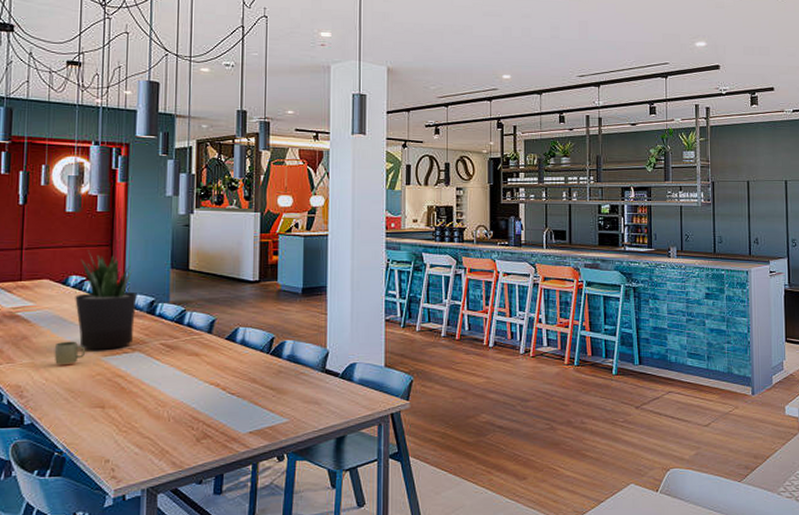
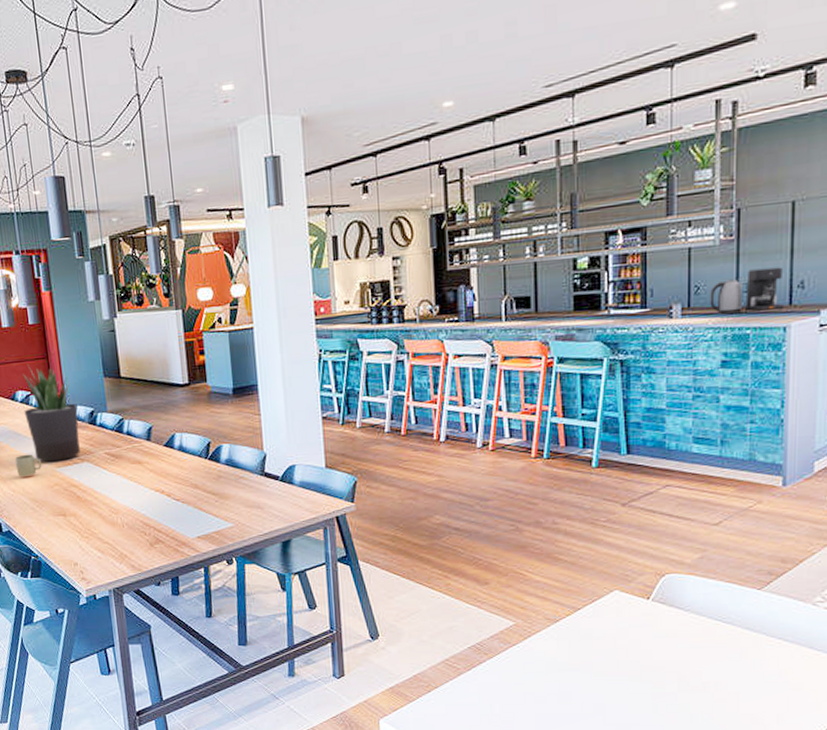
kettle: none [696,232,719,257] -> present [710,279,744,314]
coffee maker: none [719,226,746,259] -> present [743,267,785,312]

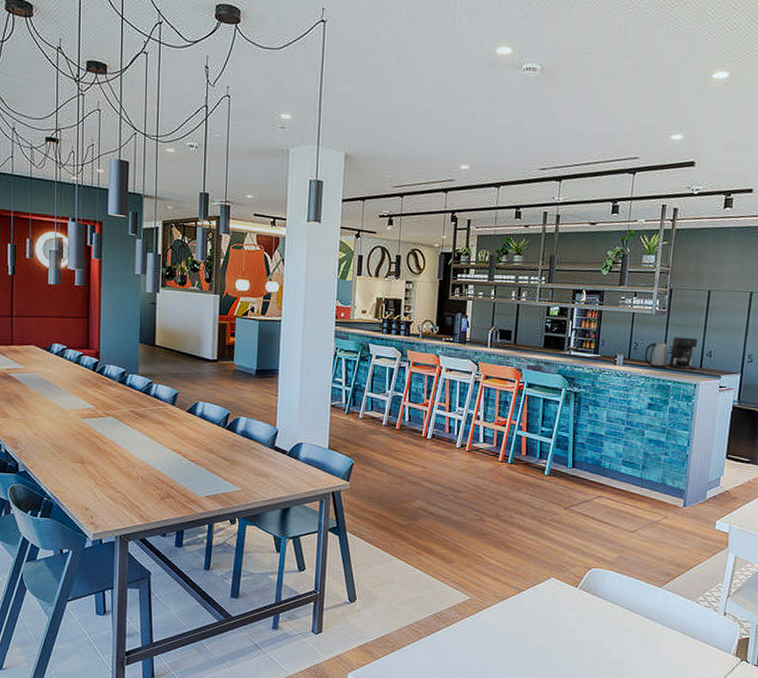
mug: present [15,454,42,478] -> none [41,402,68,424]
planter: present [23,364,80,462] -> none [58,321,110,412]

